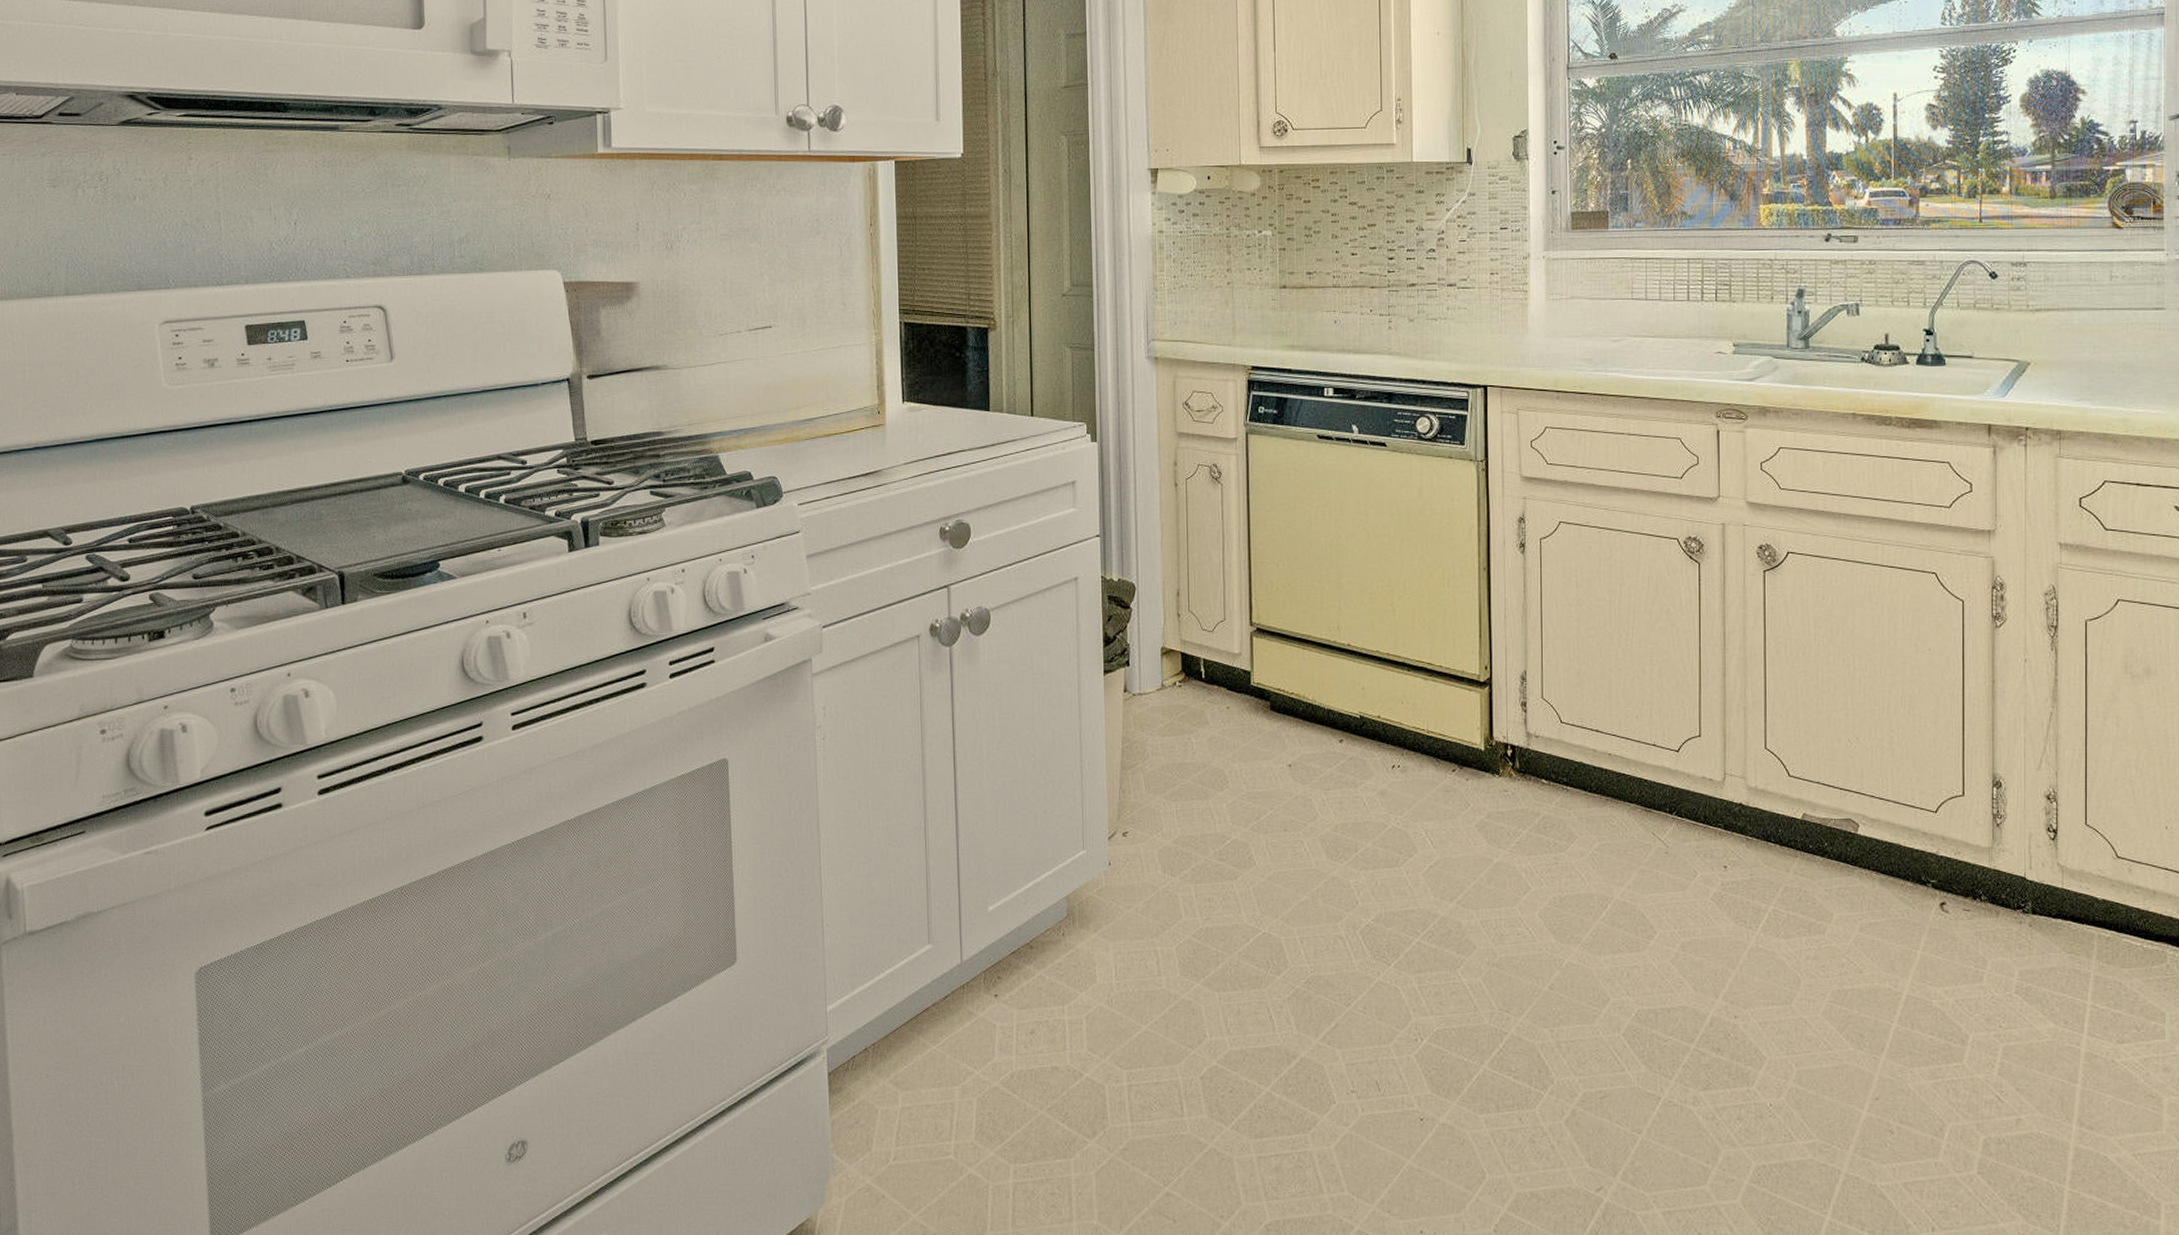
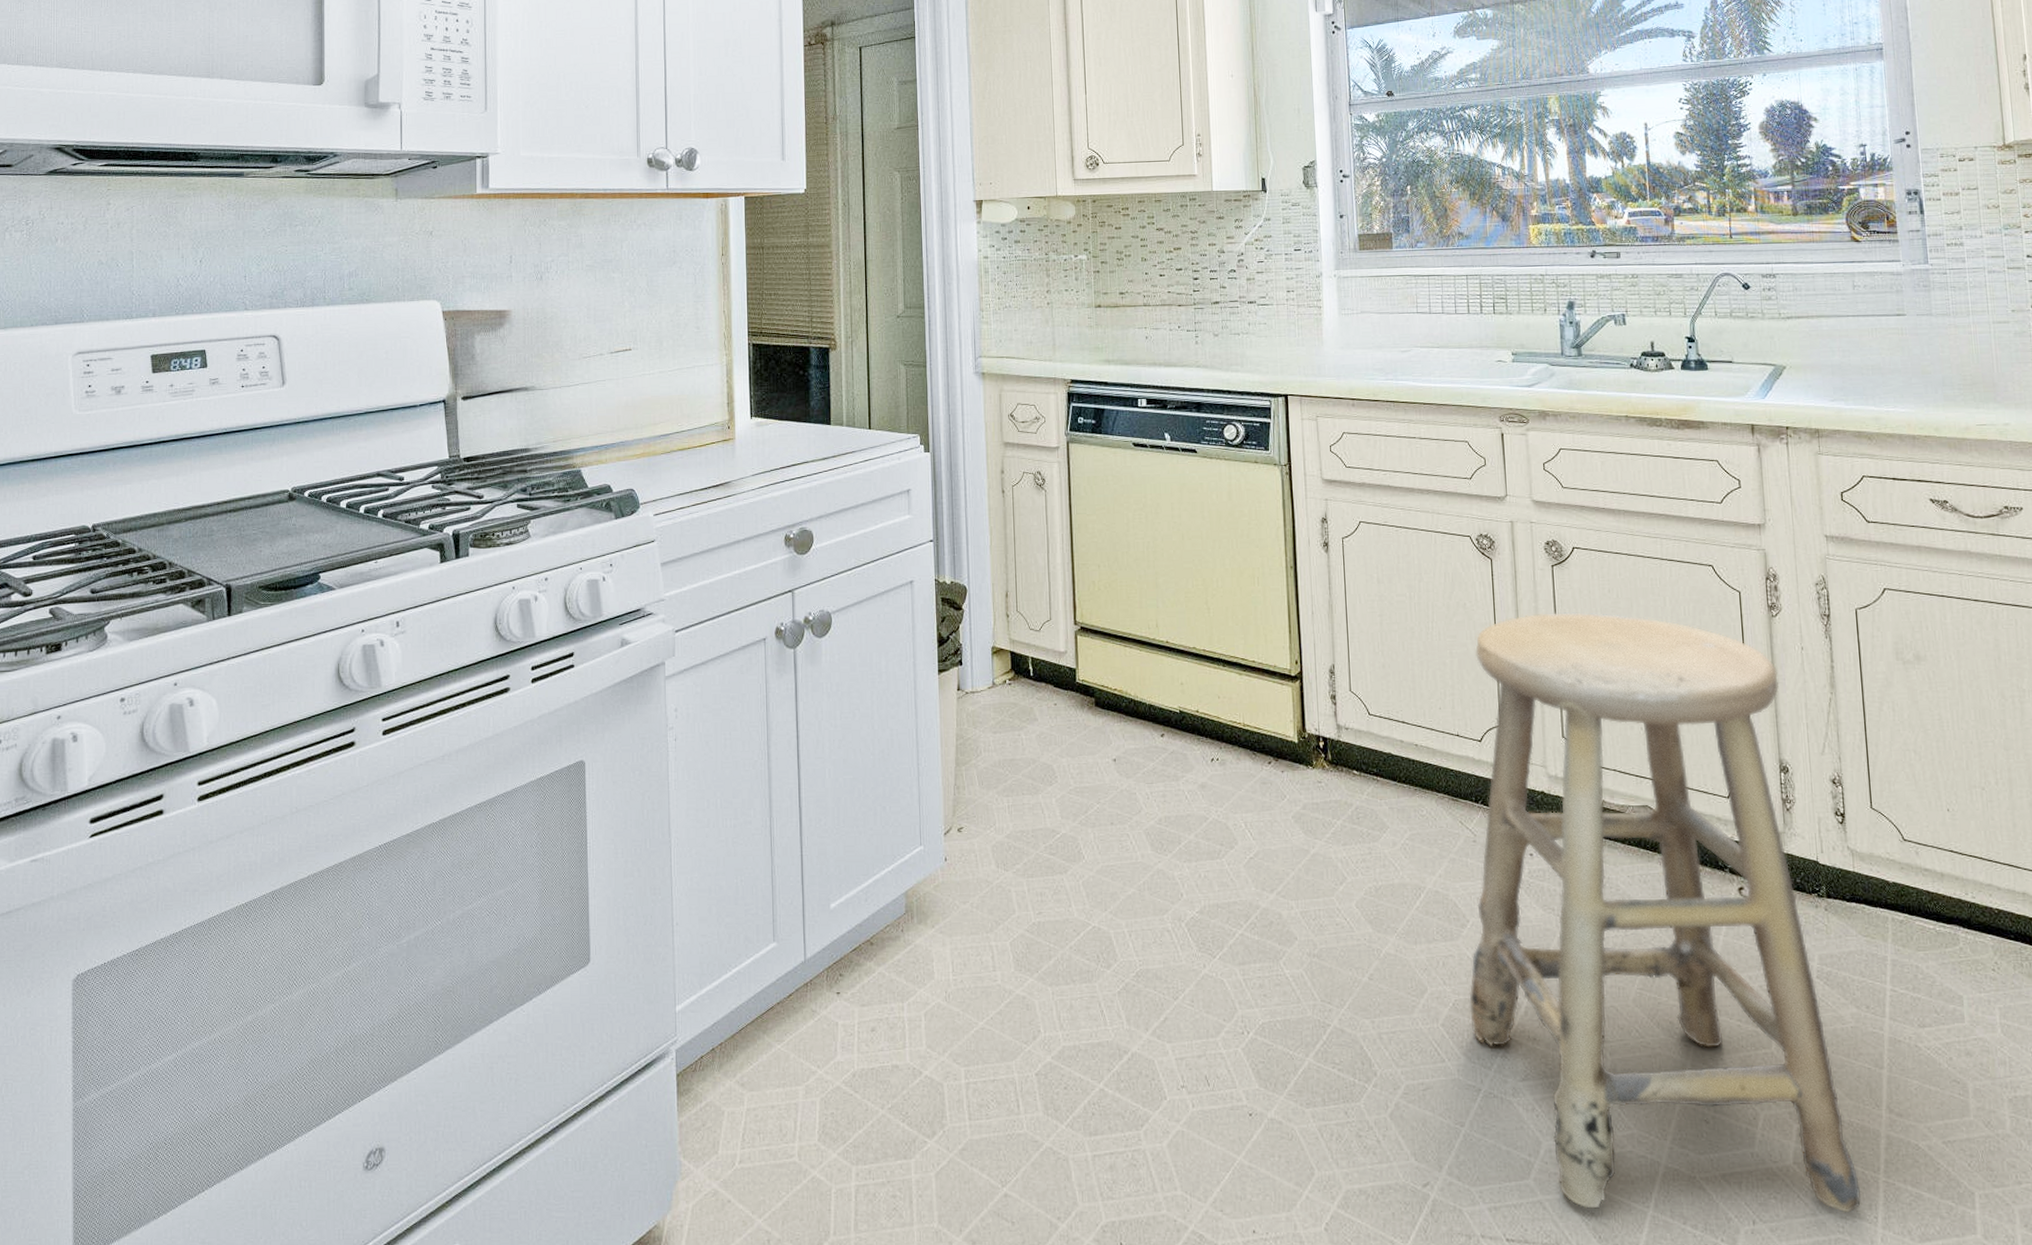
step stool: none [1653,620,2044,1222] -> present [1469,612,1861,1213]

